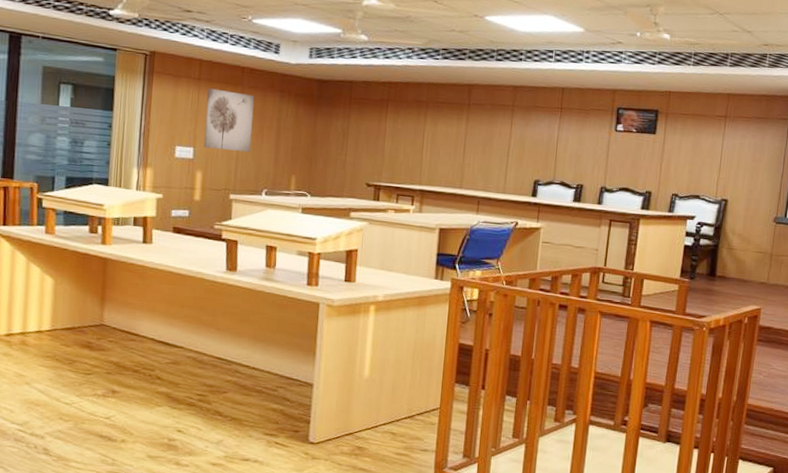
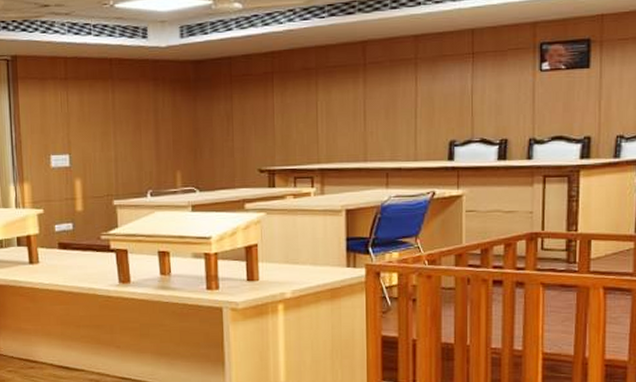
wall art: present [203,88,255,152] -> none [76,87,130,153]

